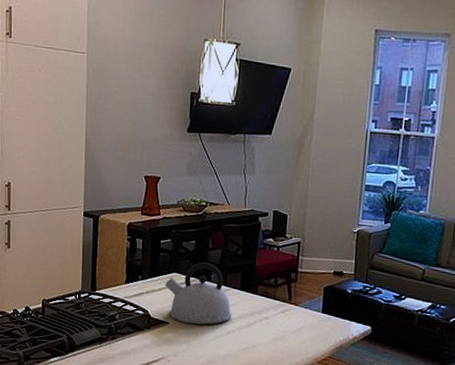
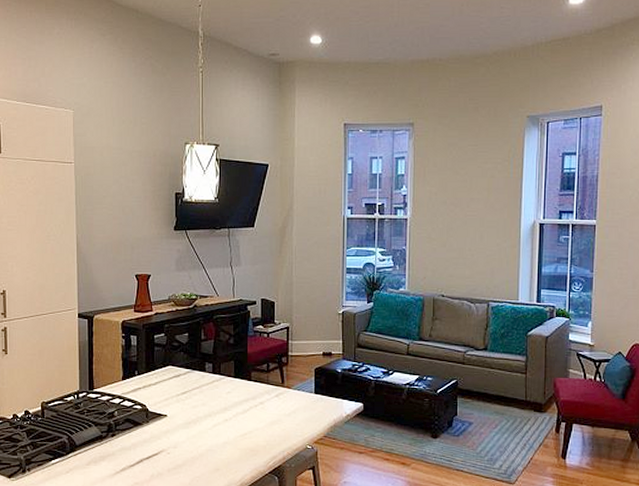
kettle: present [164,262,232,325] -> none [160,353,228,414]

